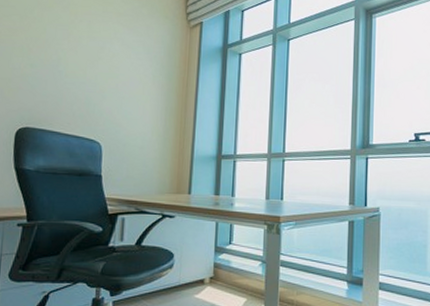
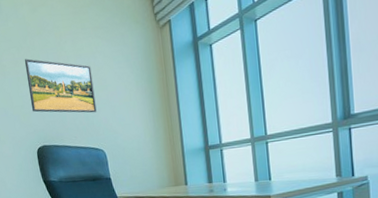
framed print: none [21,29,105,101] -> present [24,58,97,113]

